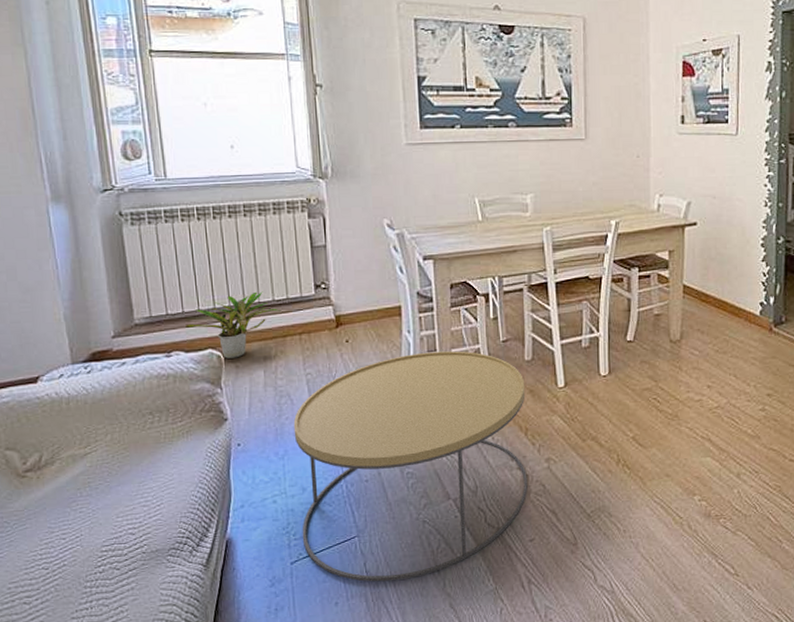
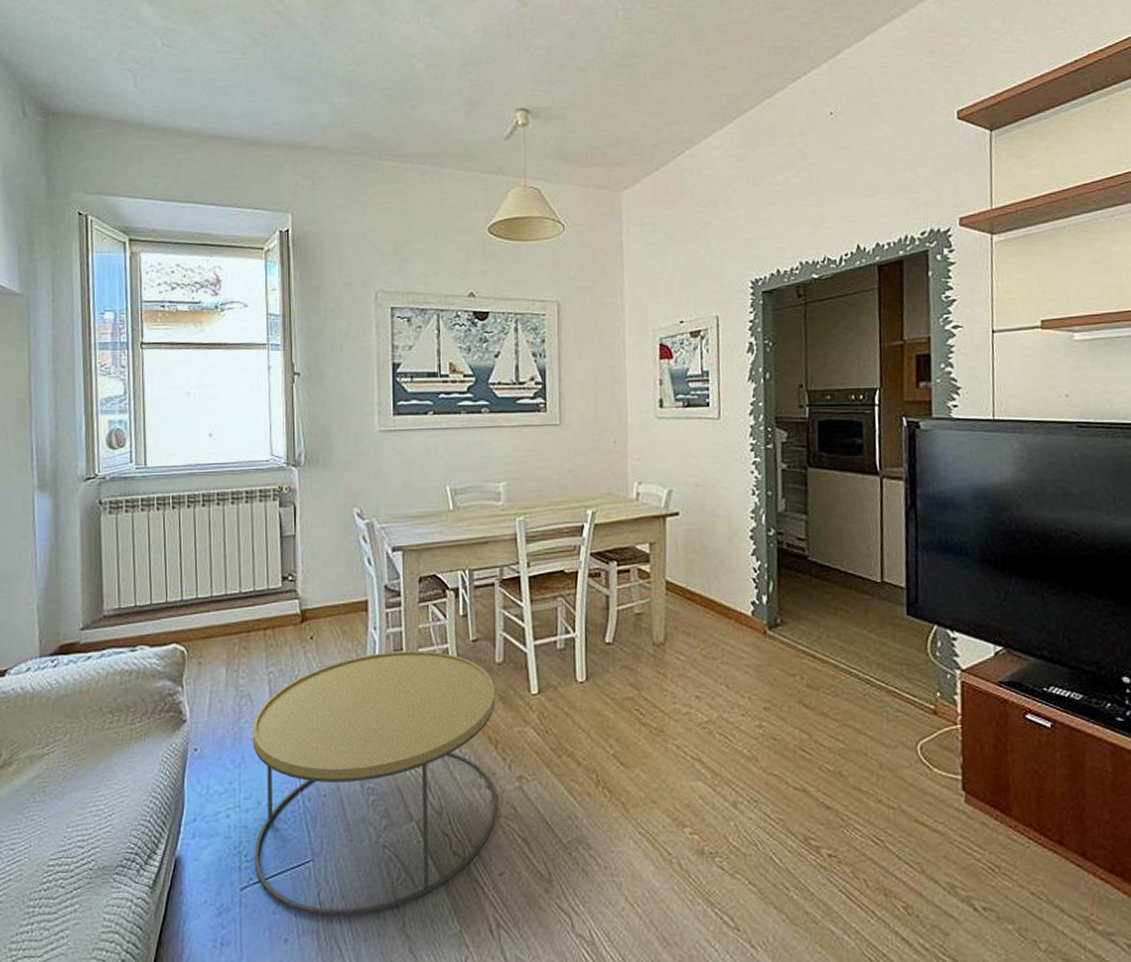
potted plant: present [185,291,282,359] -> none [152,583,248,654]

